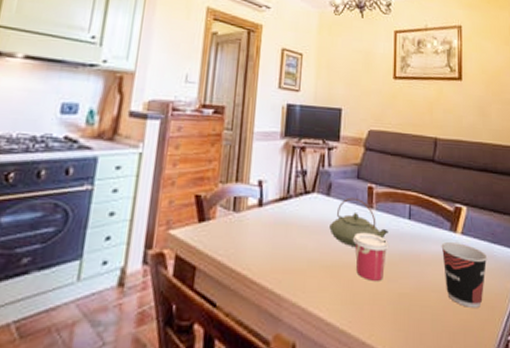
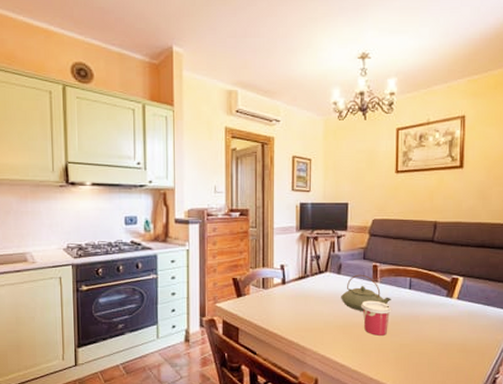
cup: present [441,242,488,309] -> none [438,306,481,355]

